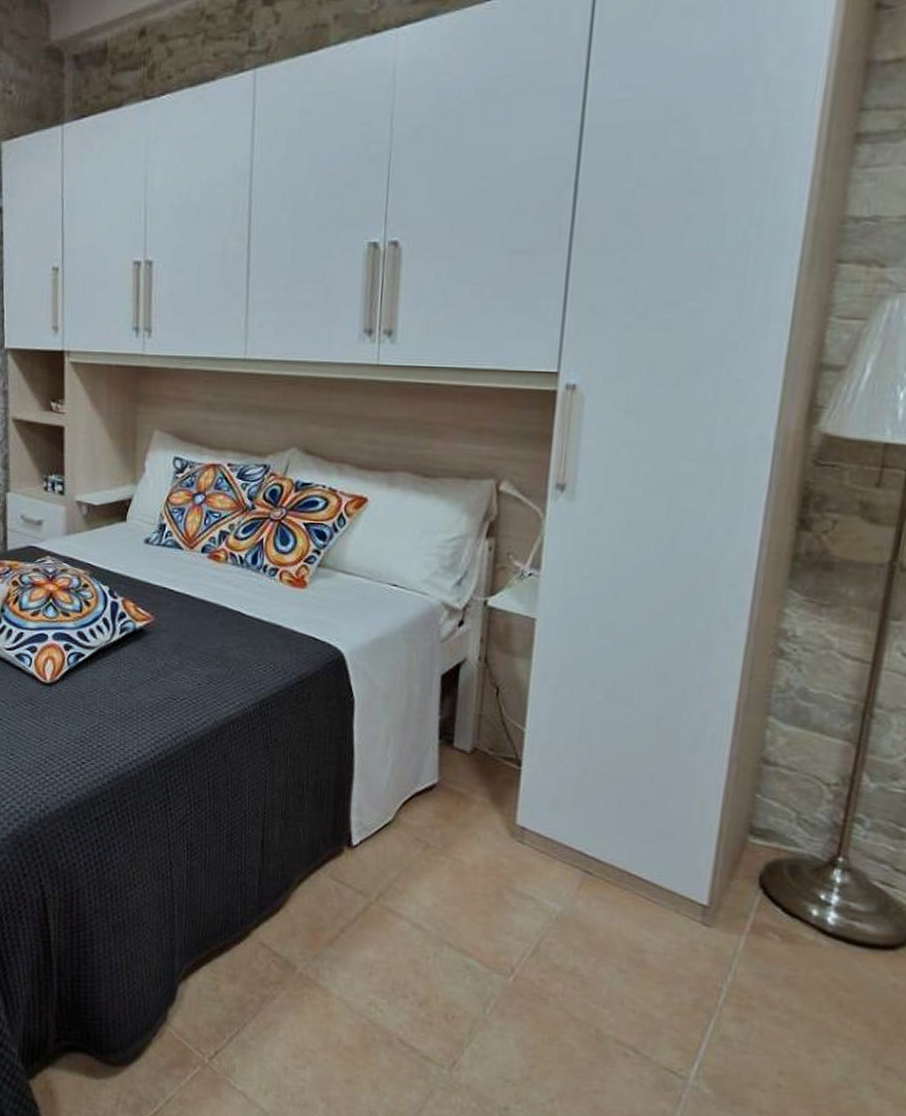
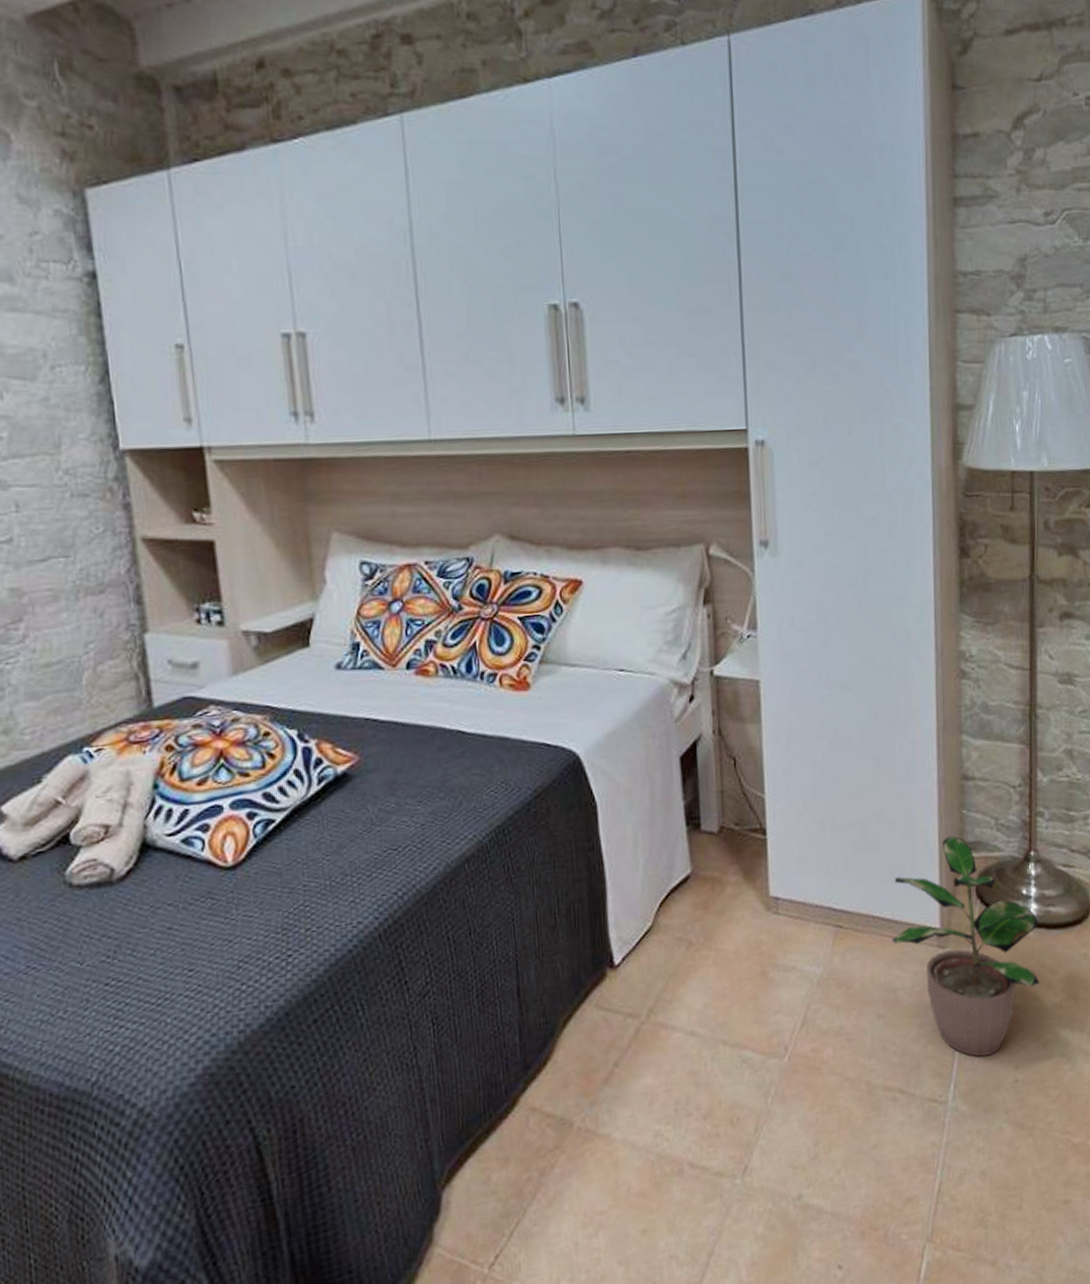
potted plant: none [646,816,837,1051] -> present [891,835,1041,1057]

